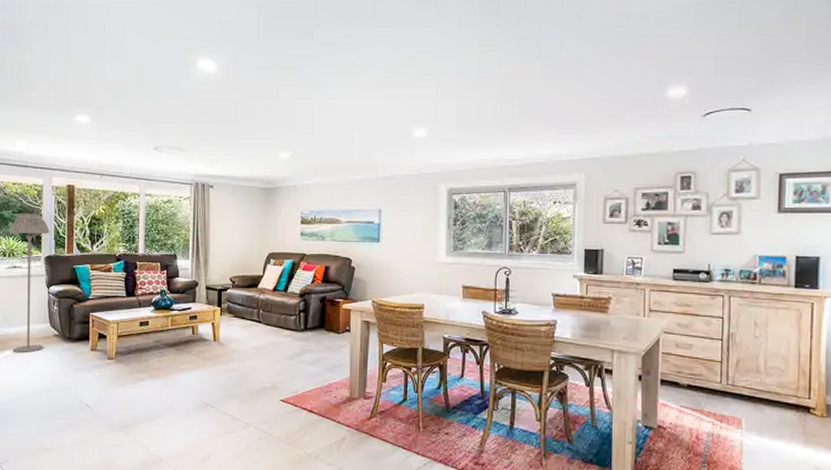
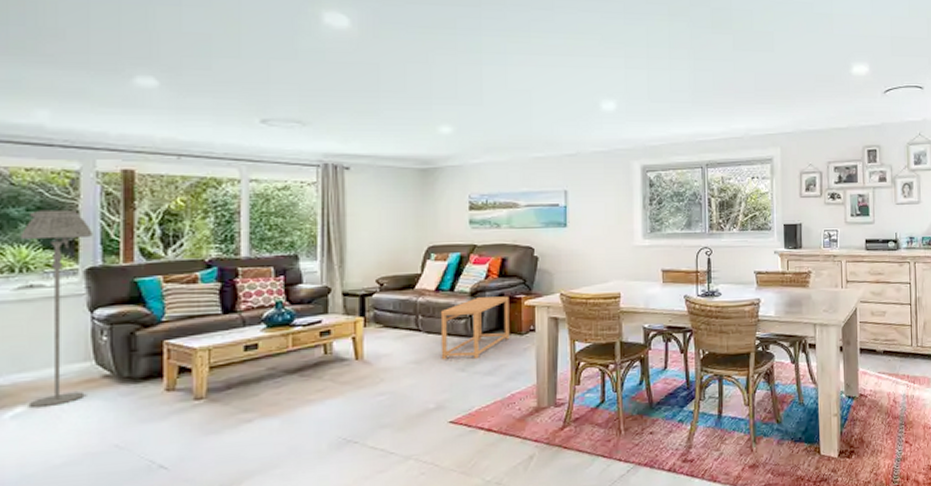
side table: none [275,299,330,351] -> present [440,296,510,360]

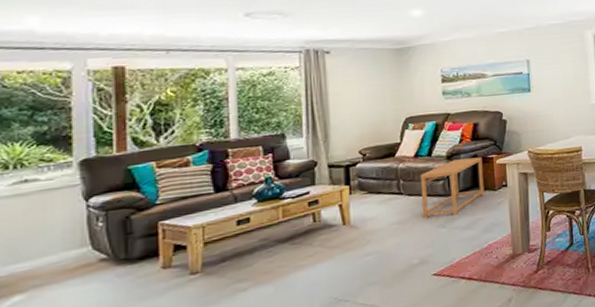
floor lamp: present [20,209,93,409] -> none [13,106,86,296]

